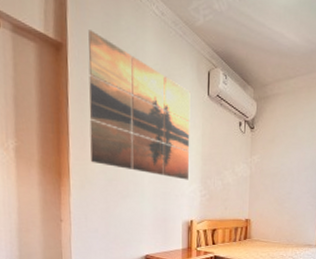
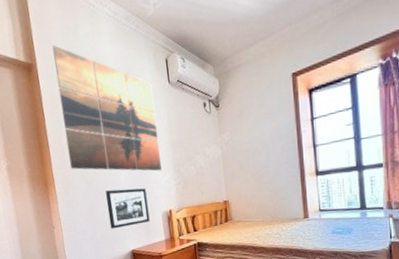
picture frame: none [125,191,169,231] -> present [106,188,150,229]

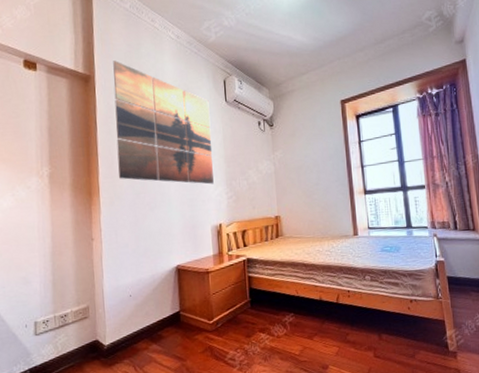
picture frame: present [106,188,150,229] -> none [153,200,199,243]

